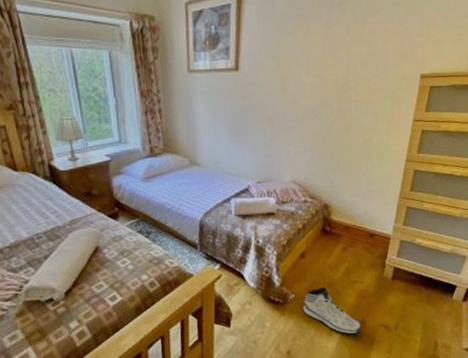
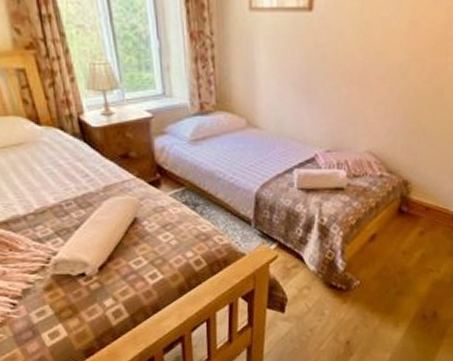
sneaker: present [303,287,361,335] -> none [368,274,432,327]

